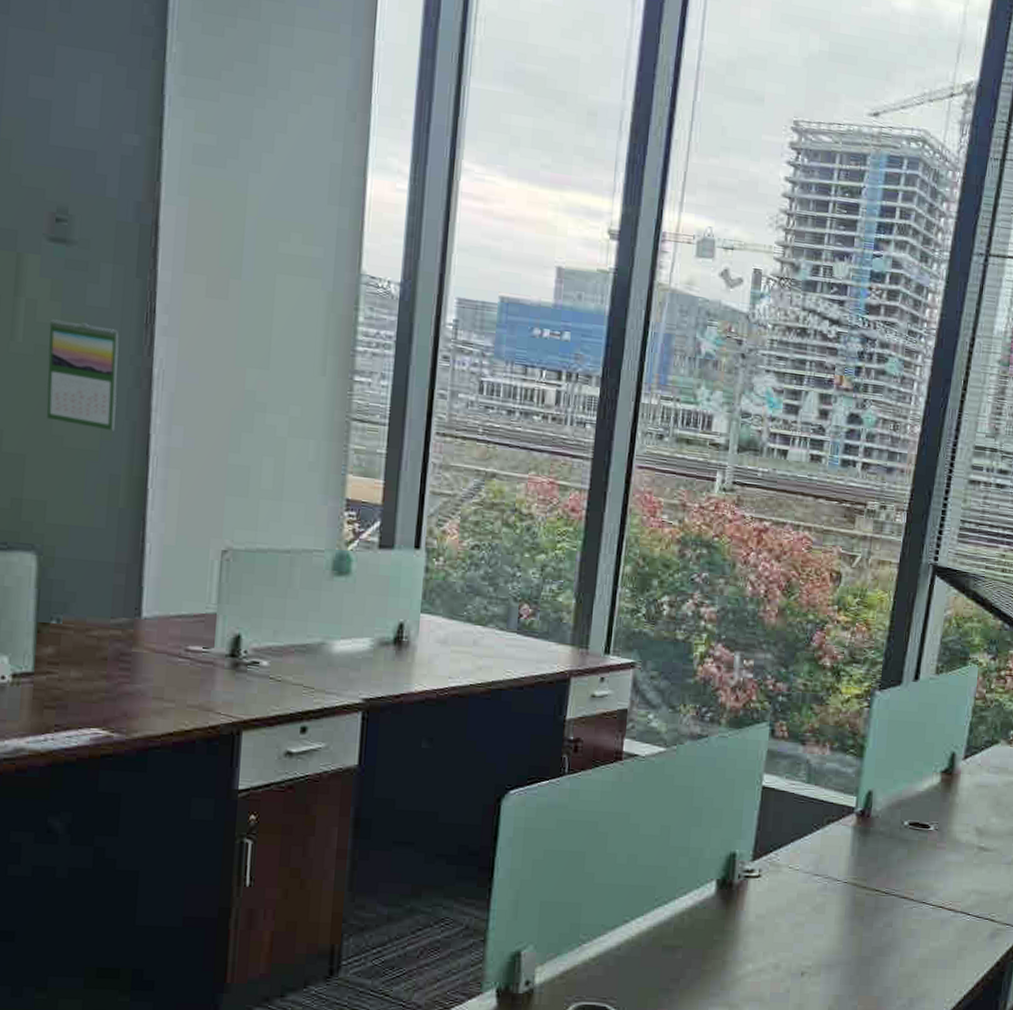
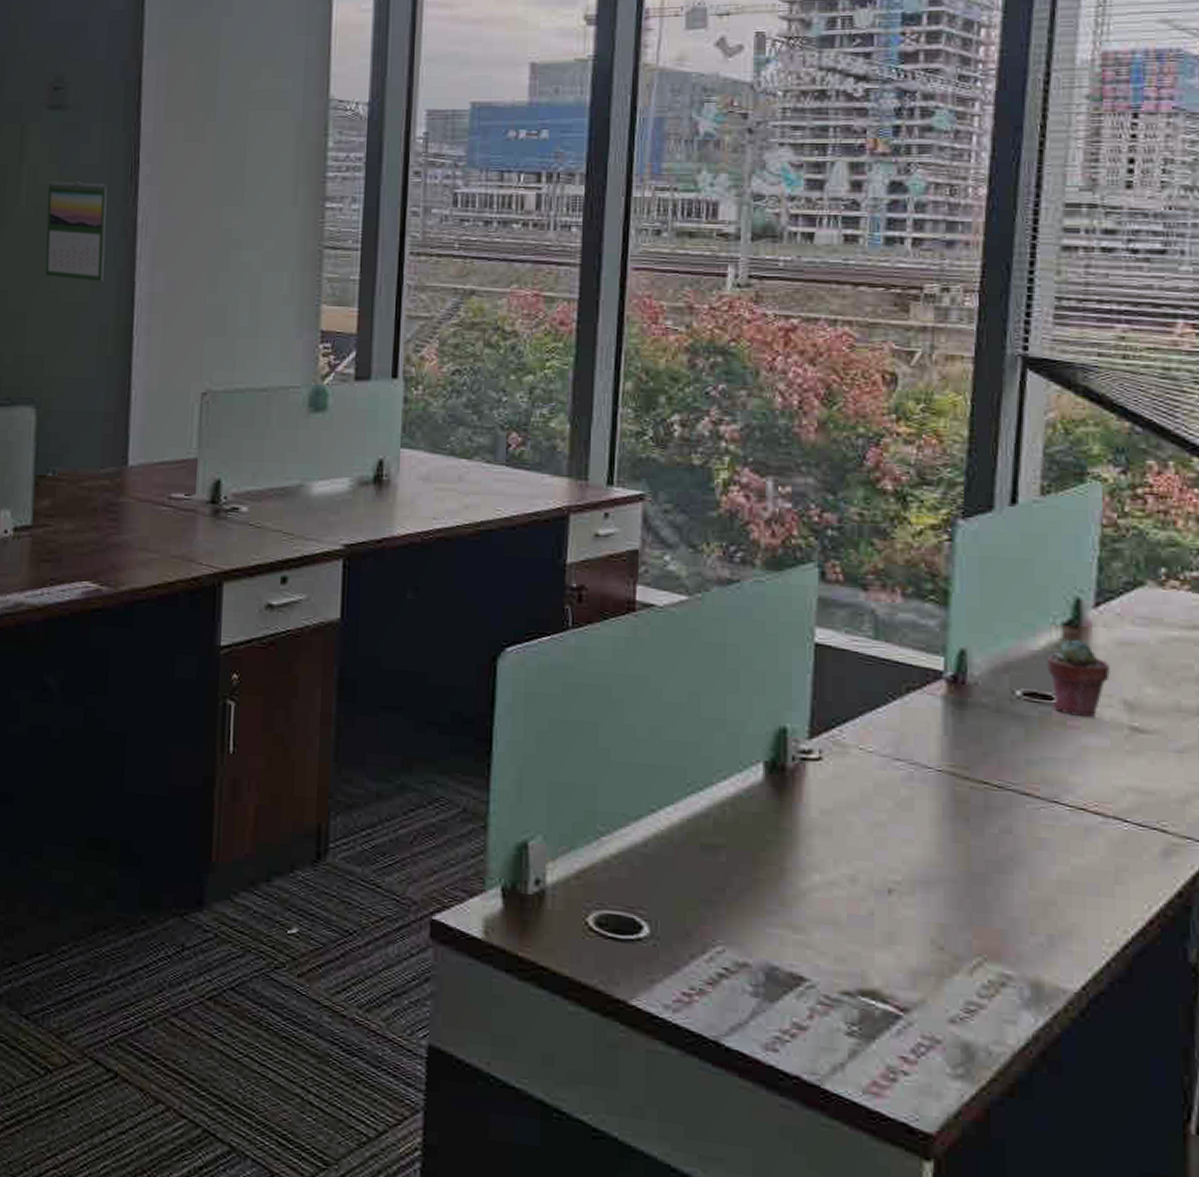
potted succulent: none [927,783,970,841] -> present [1047,639,1110,718]

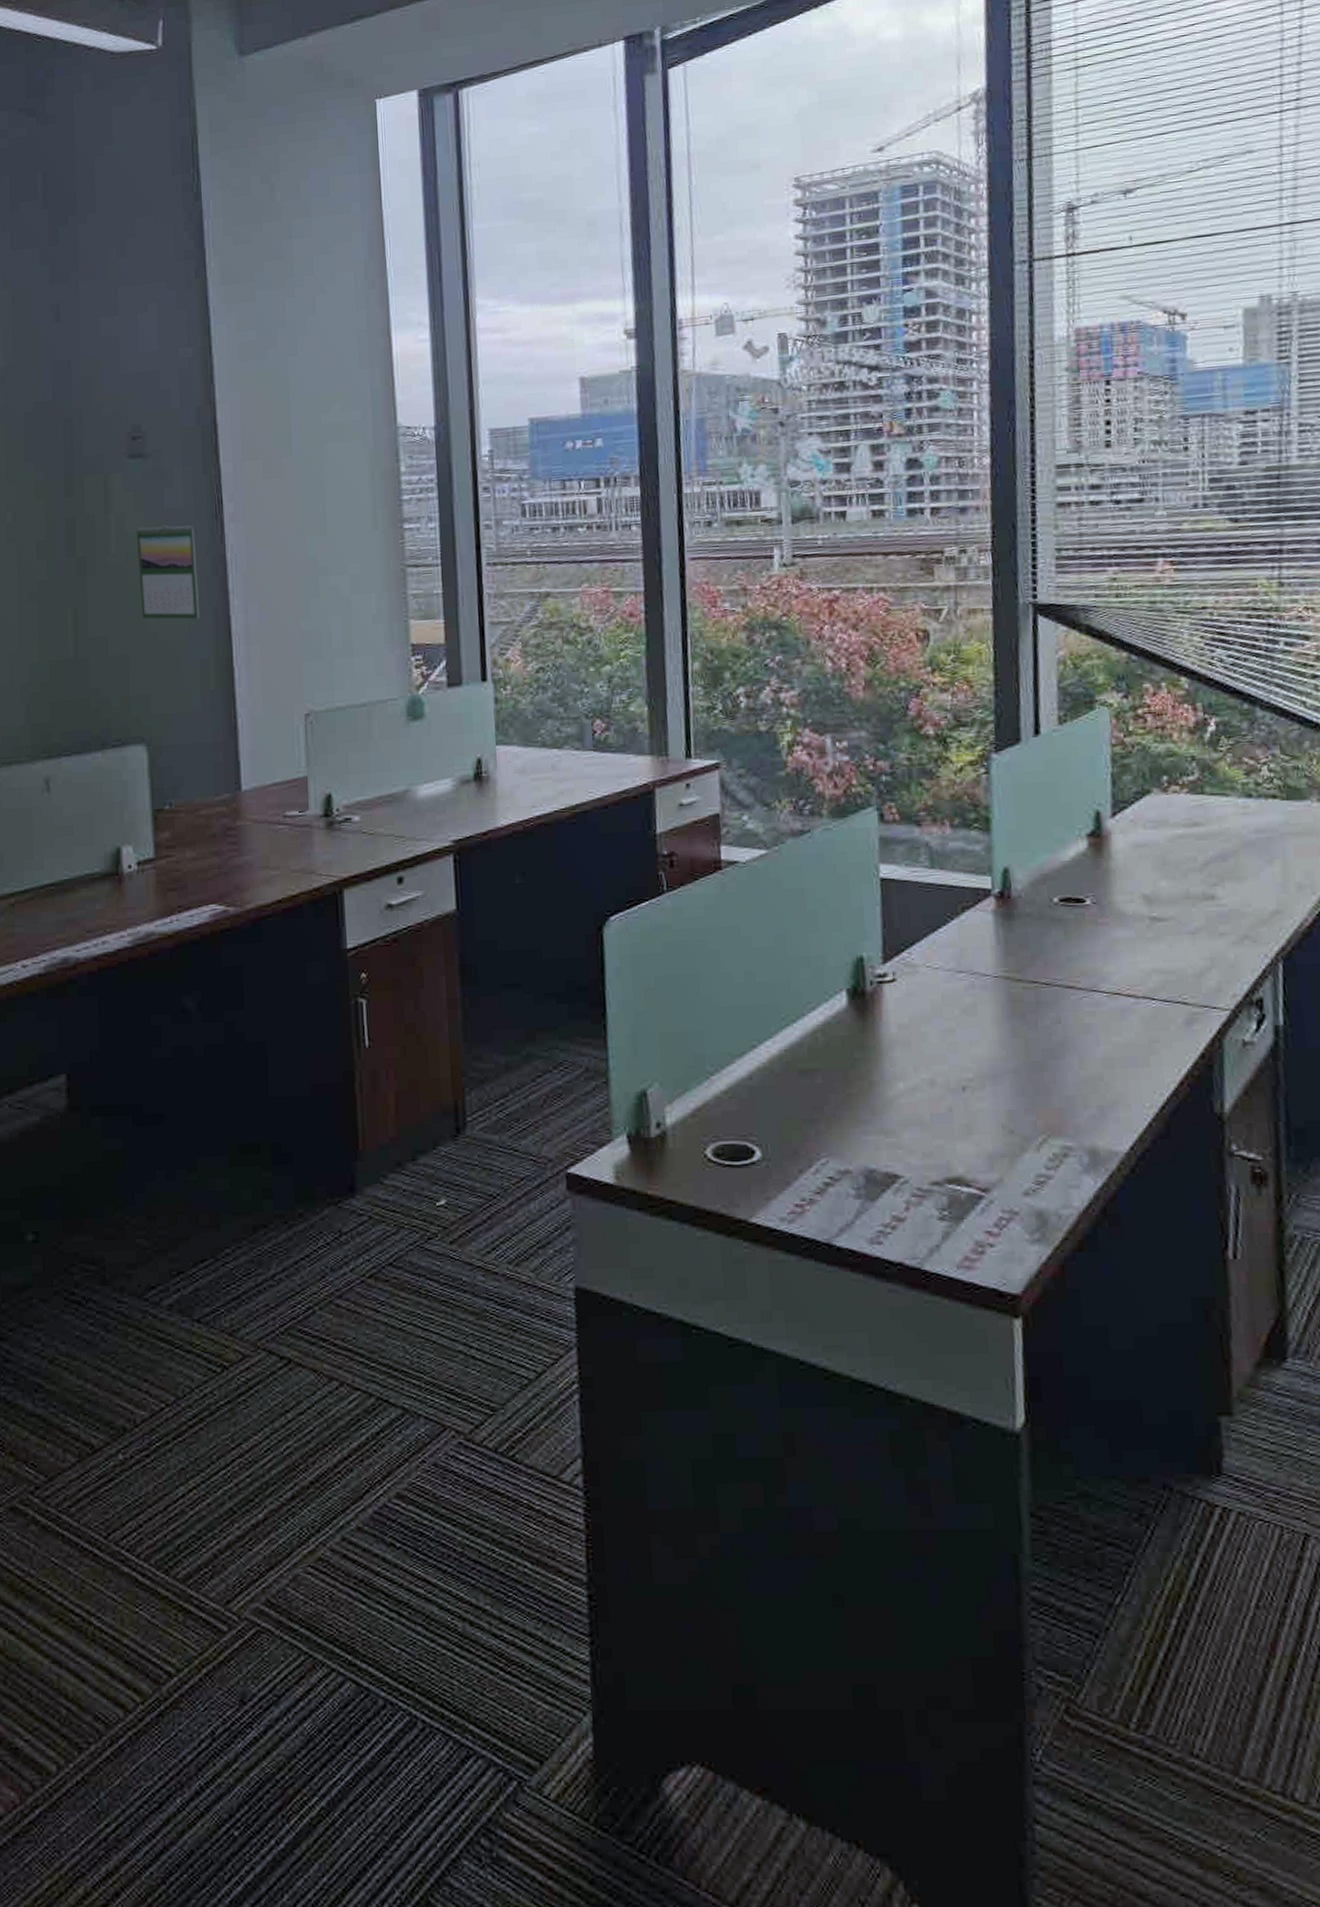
potted succulent: present [1047,639,1110,718] -> none [1077,847,1130,914]

